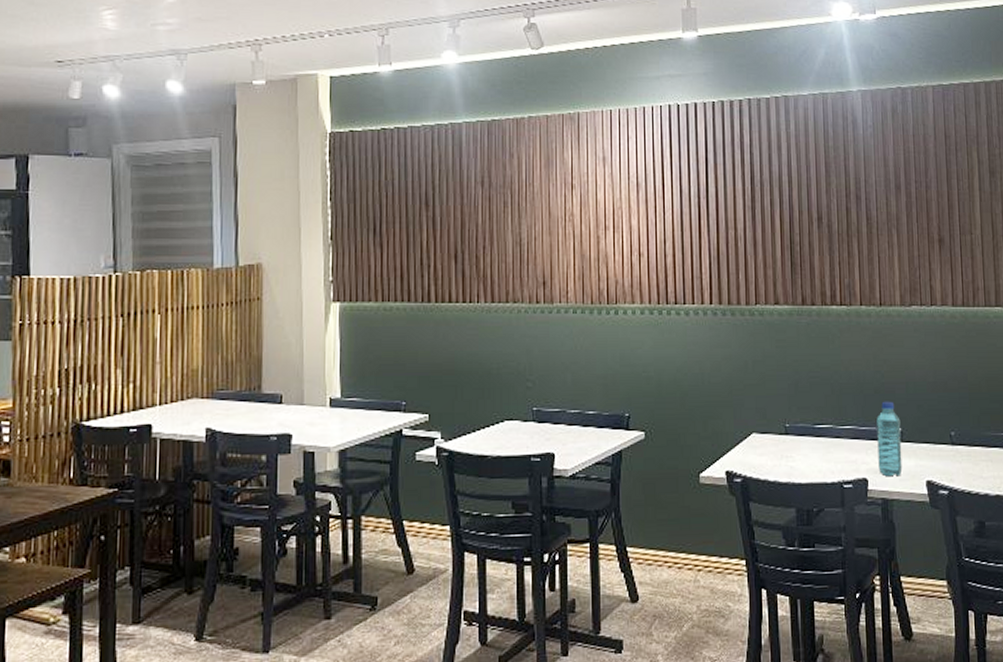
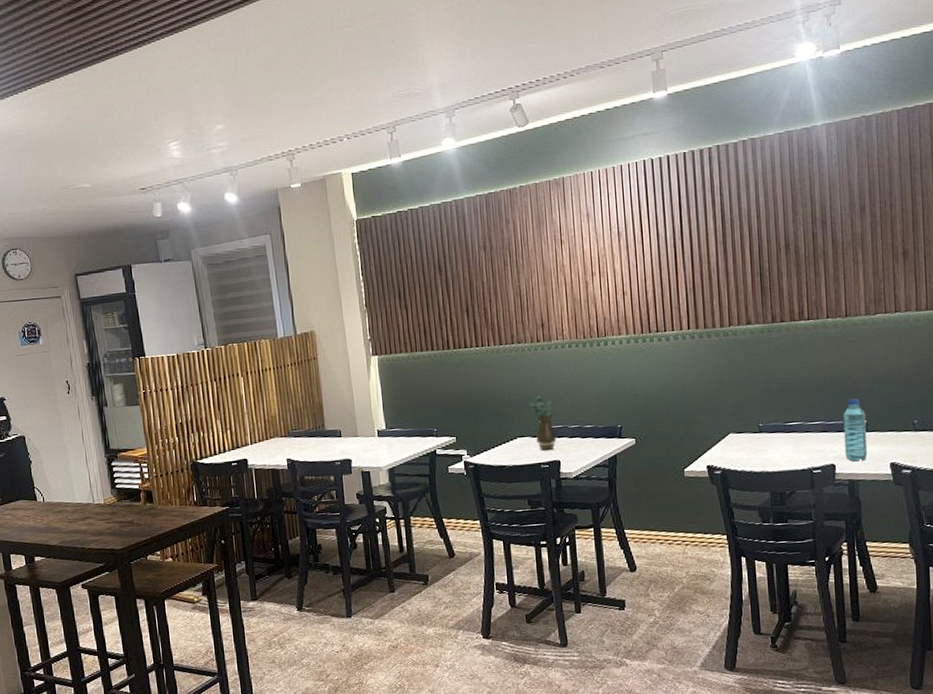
vase: none [522,367,552,439] -> present [528,394,557,450]

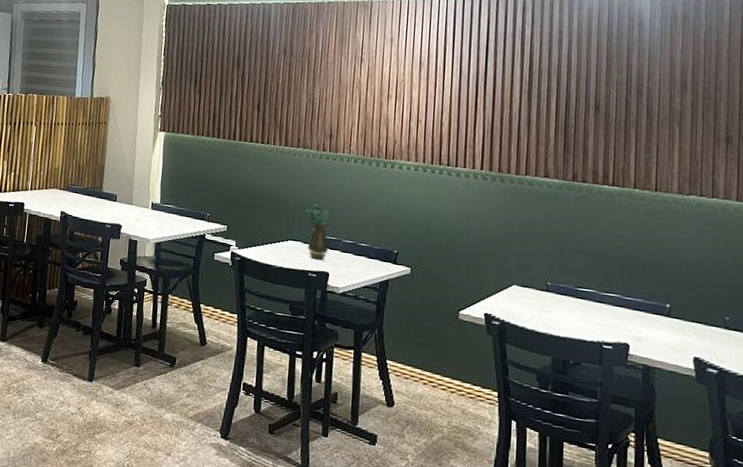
water bottle: present [843,398,868,462] -> none [642,277,669,348]

